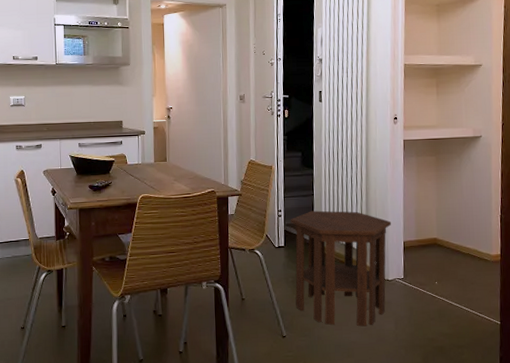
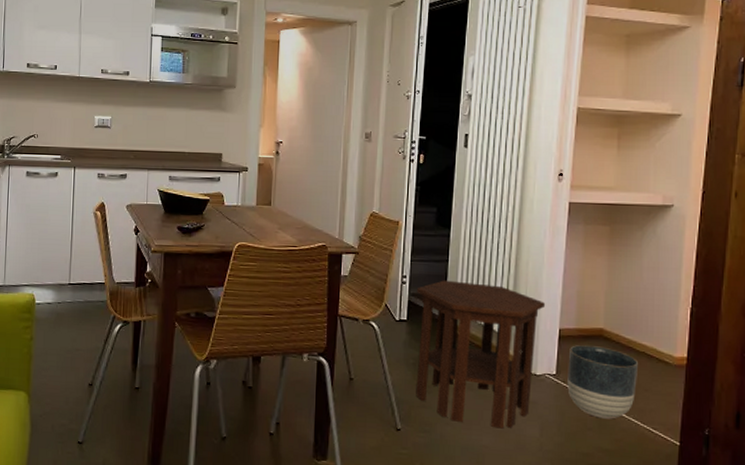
planter: none [412,252,466,310] -> present [567,345,639,419]

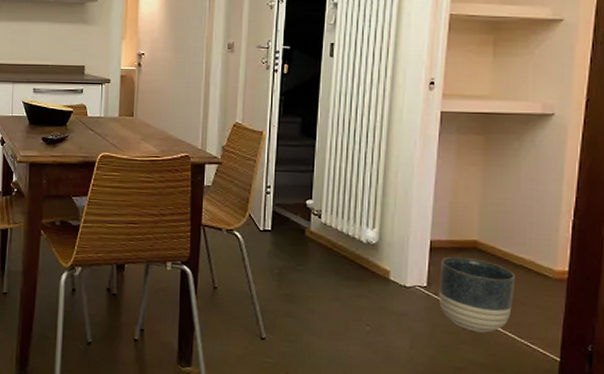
side table: present [416,280,546,429] -> none [281,190,416,340]

